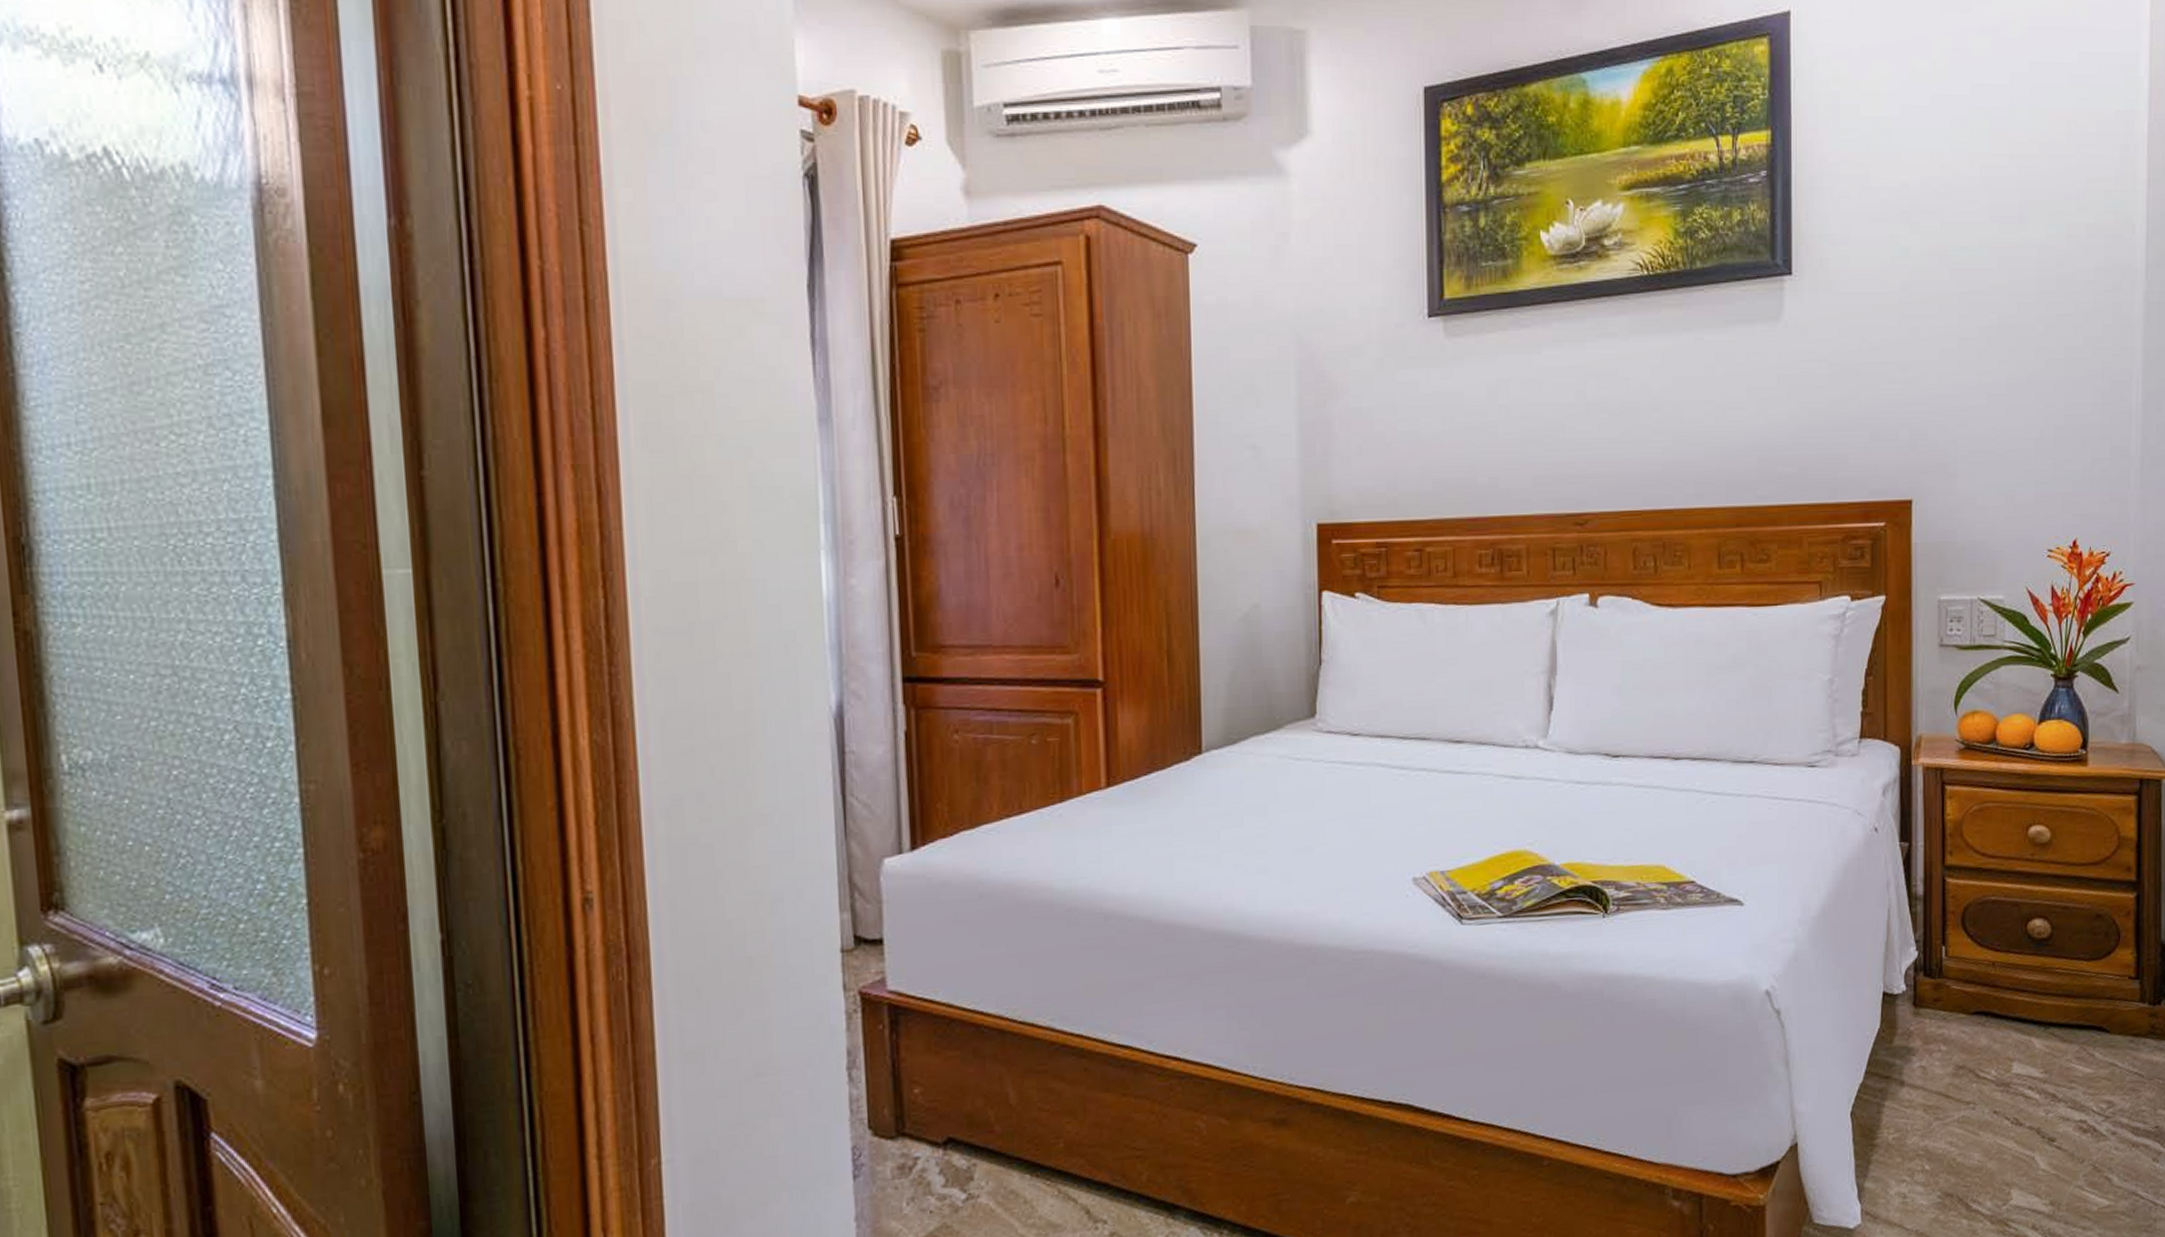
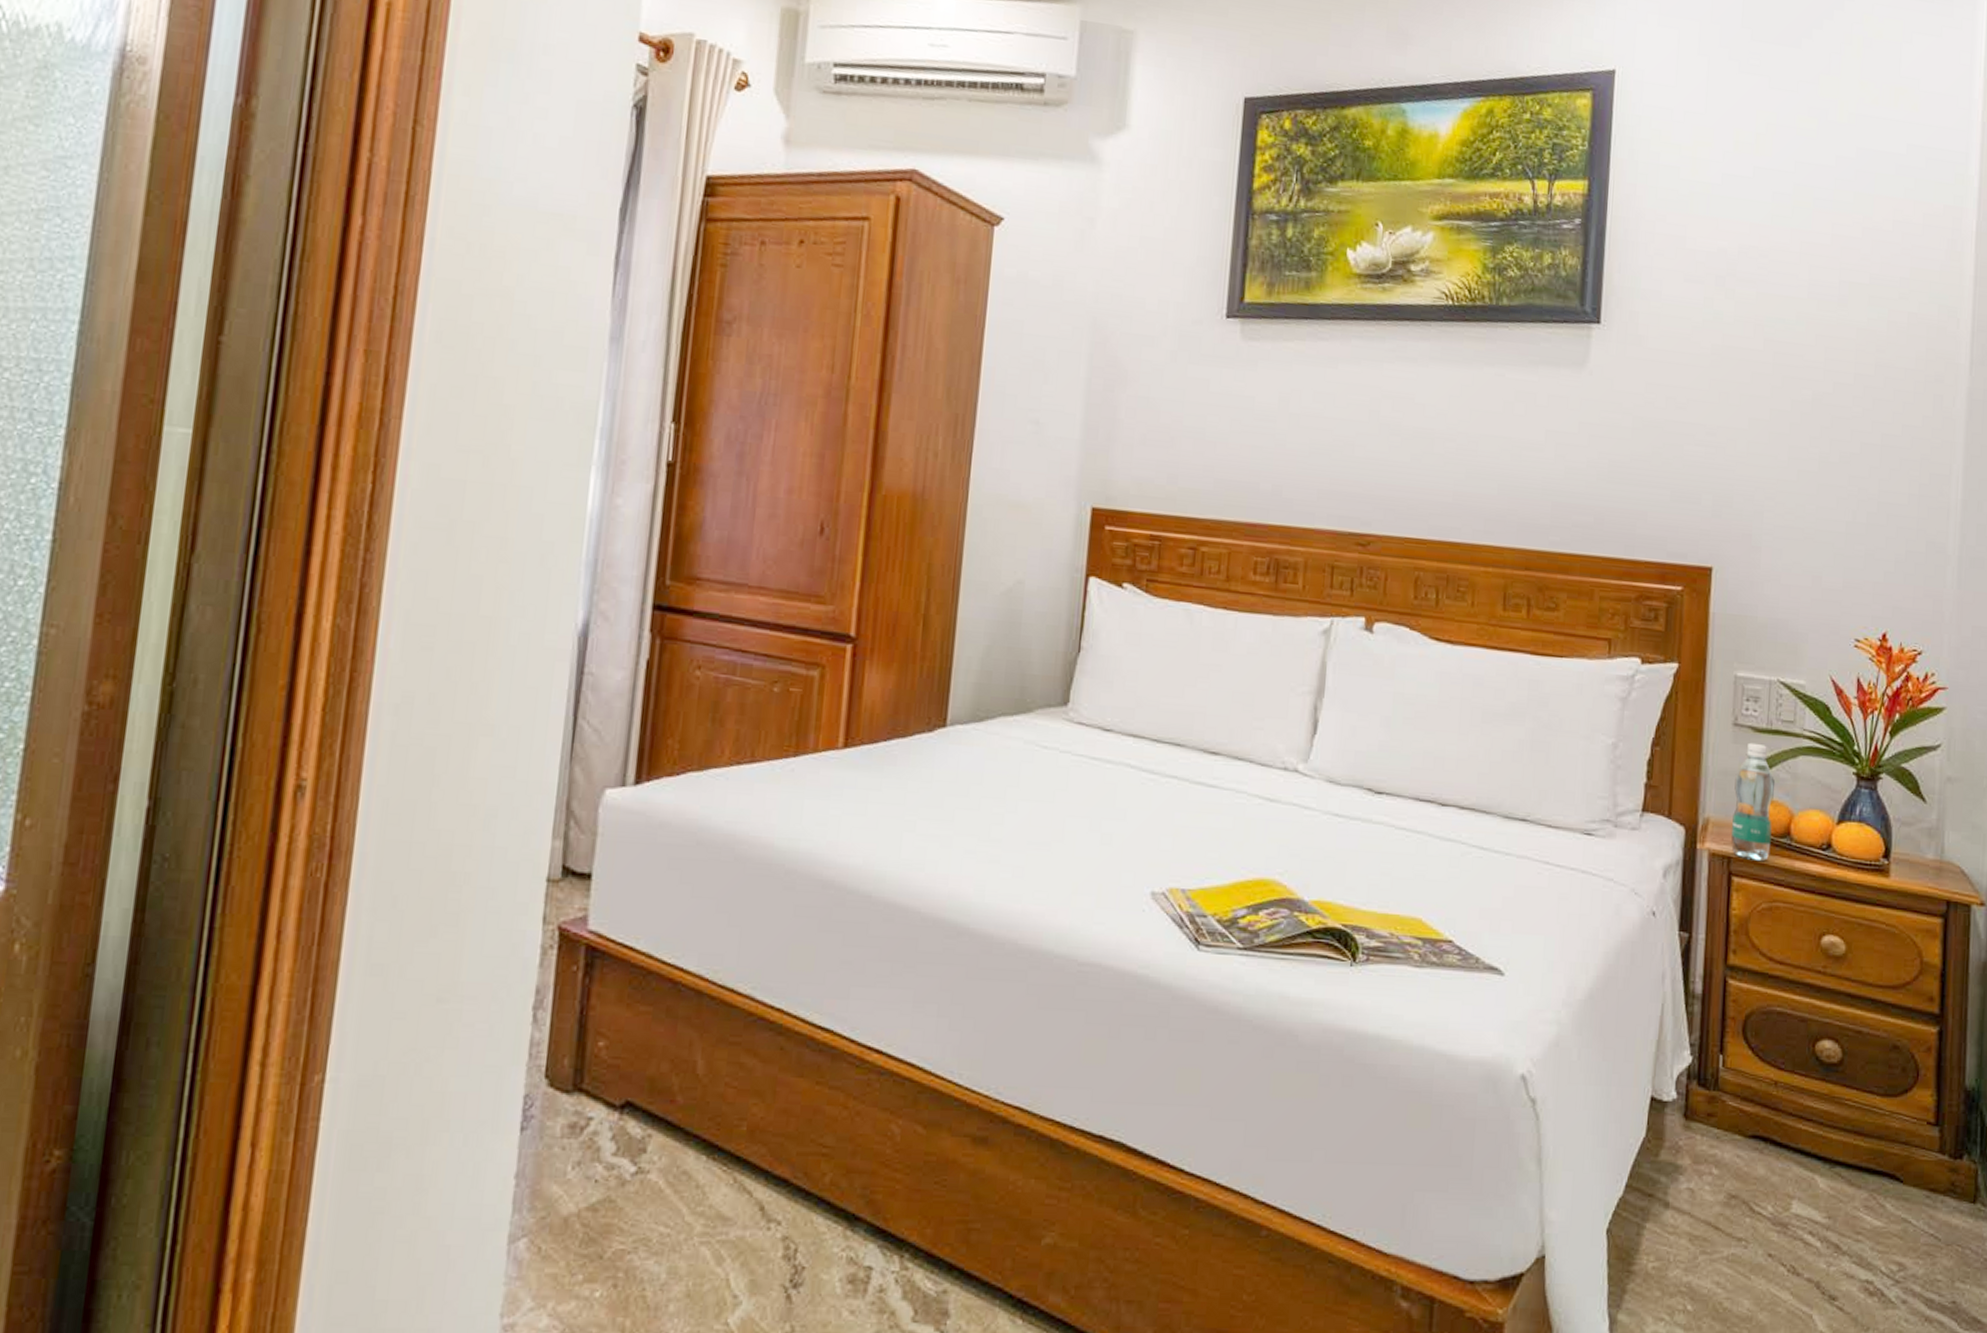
bottle: none [1942,660,1981,768] -> present [1730,742,1776,861]

